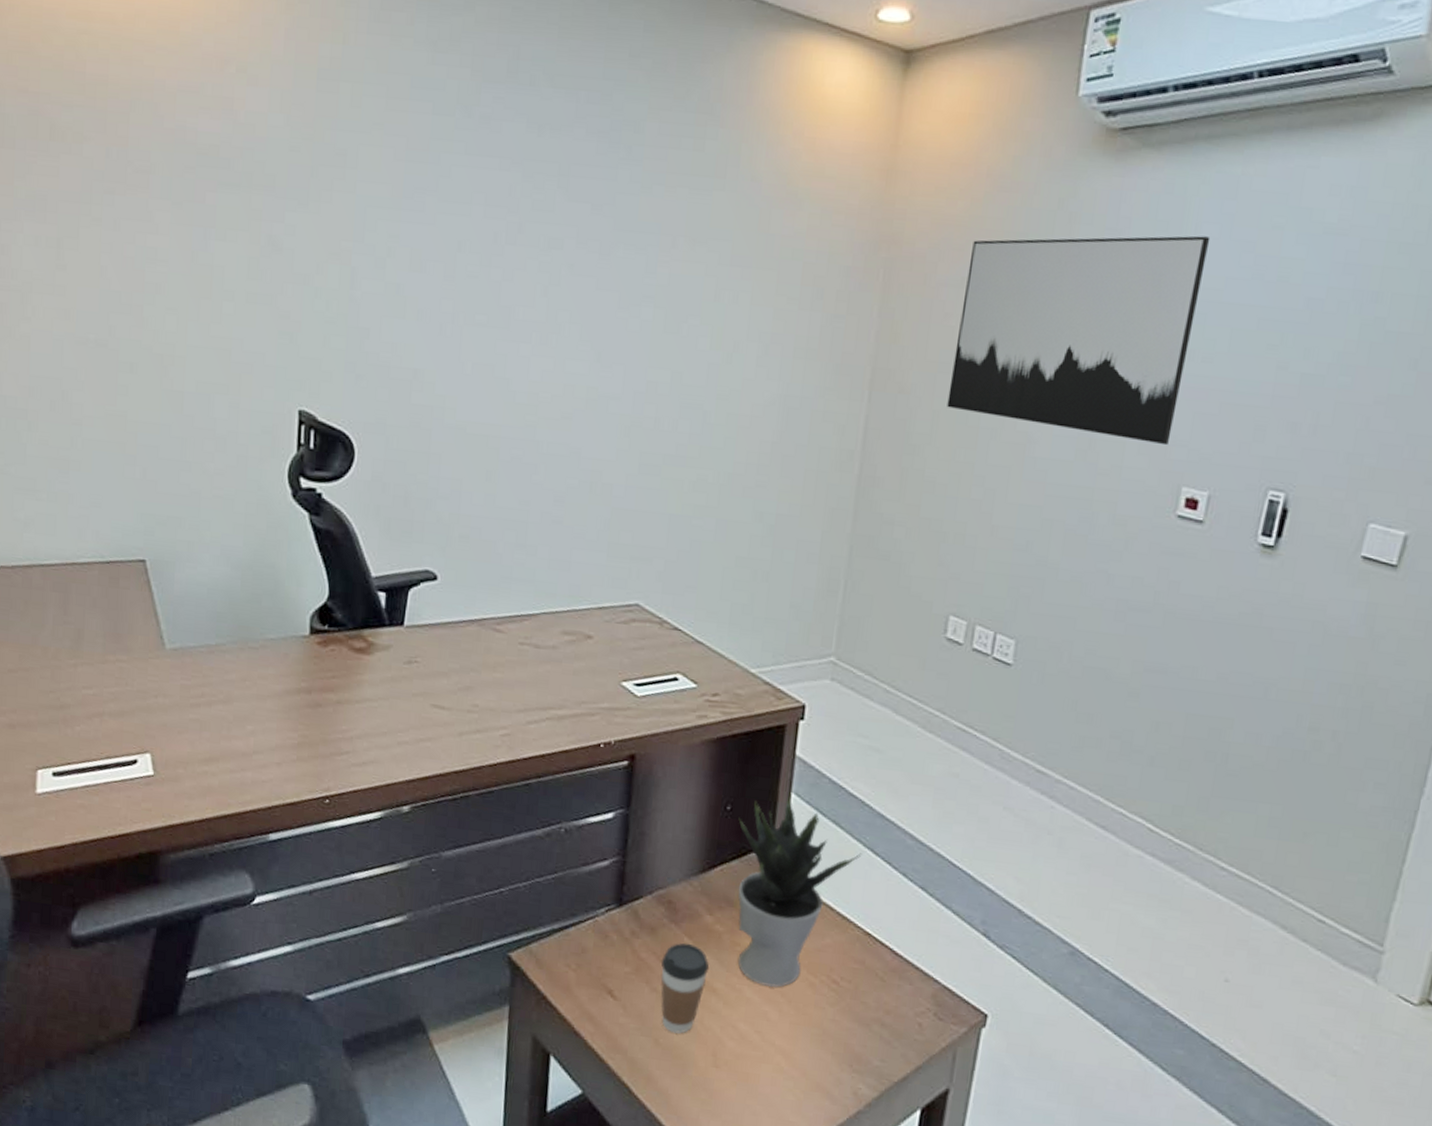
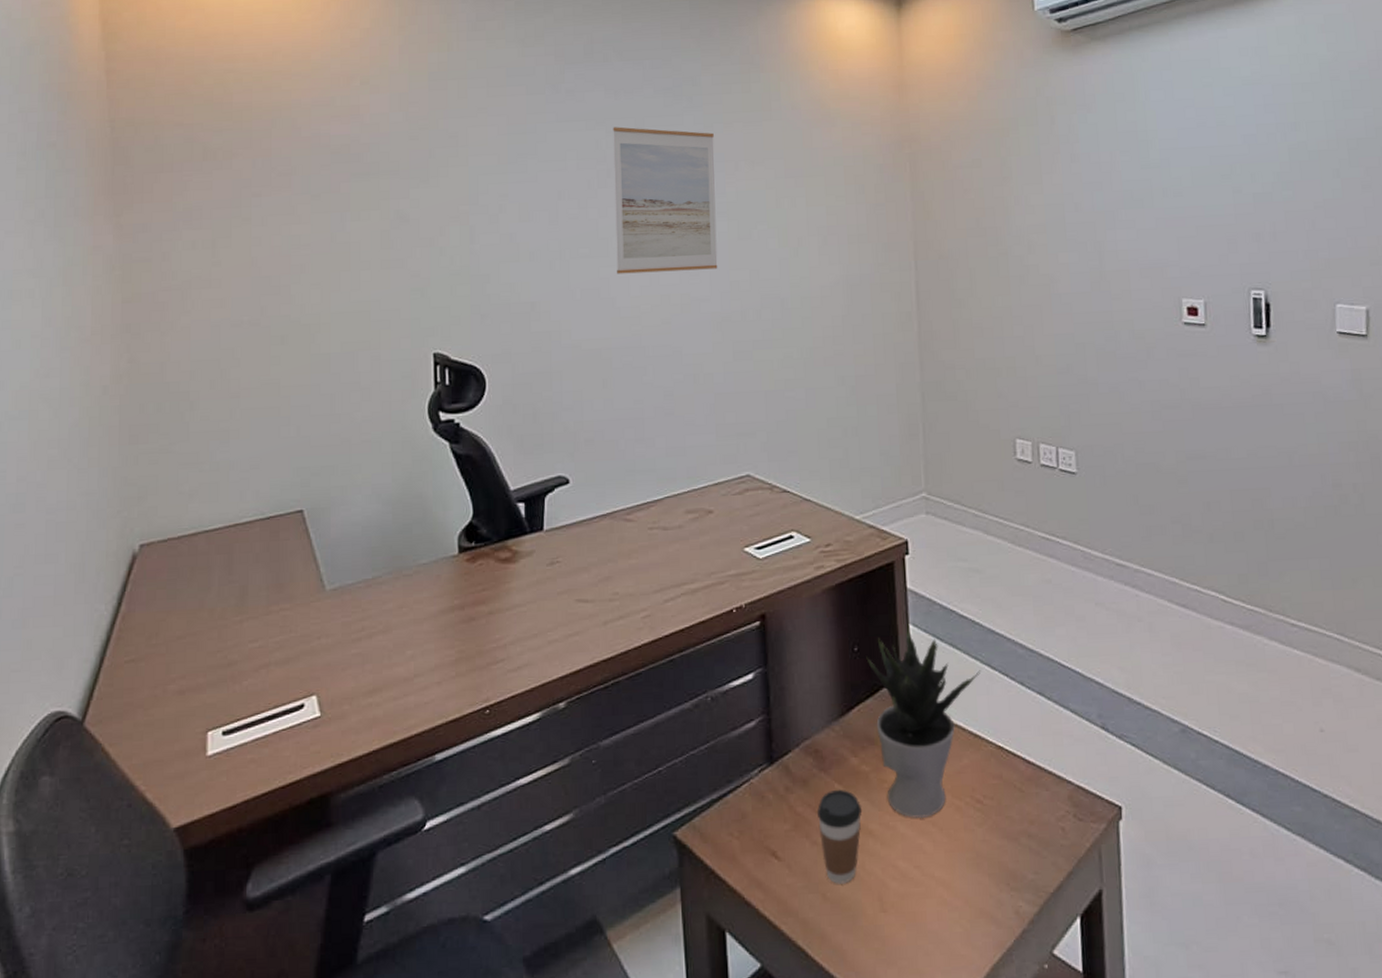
wall art: none [516,171,652,364] -> present [613,127,718,274]
wall art: present [947,235,1211,446] -> none [976,100,1164,268]

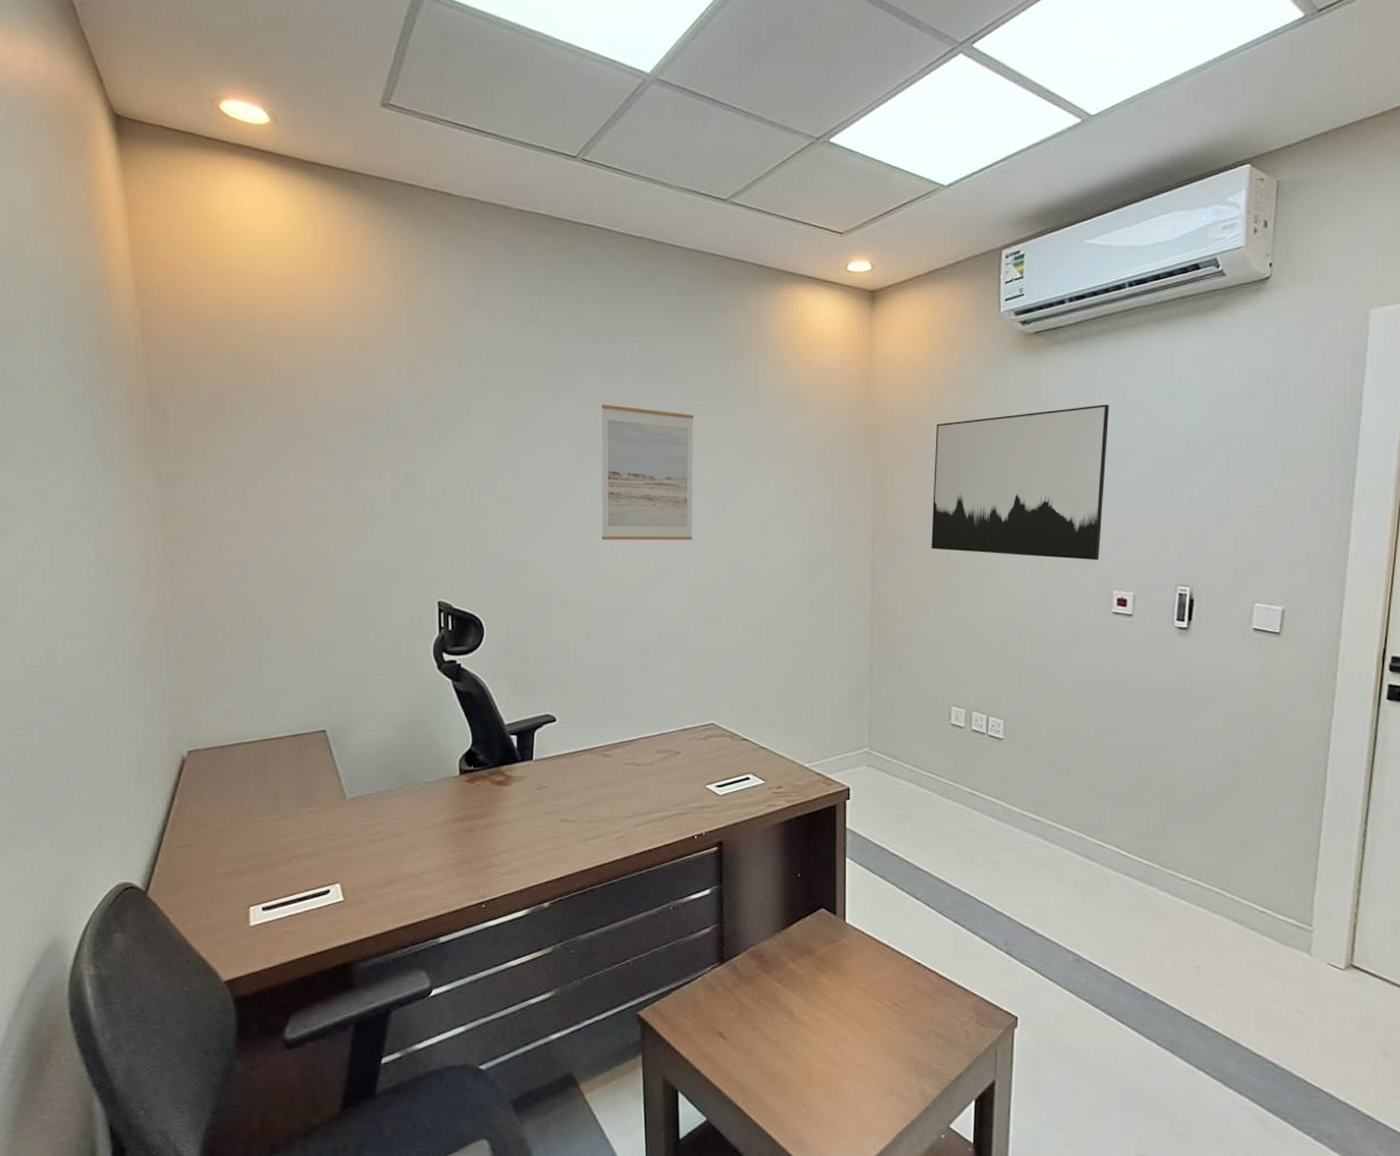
coffee cup: present [816,789,862,884] -> none [758,987,797,1062]
potted plant: present [866,624,981,819] -> none [807,857,906,1016]
wall art: none [976,100,1164,268] -> present [931,404,1110,561]

